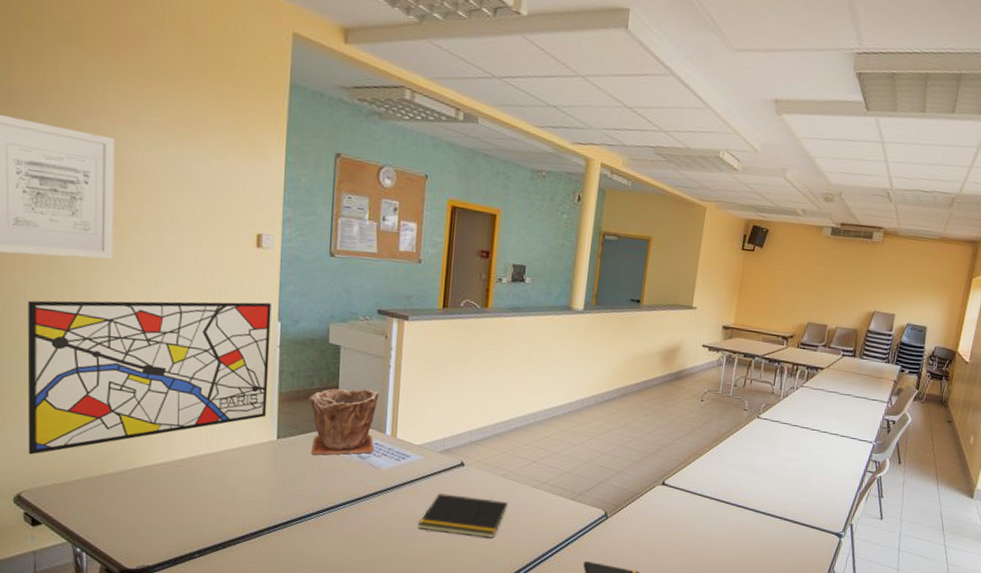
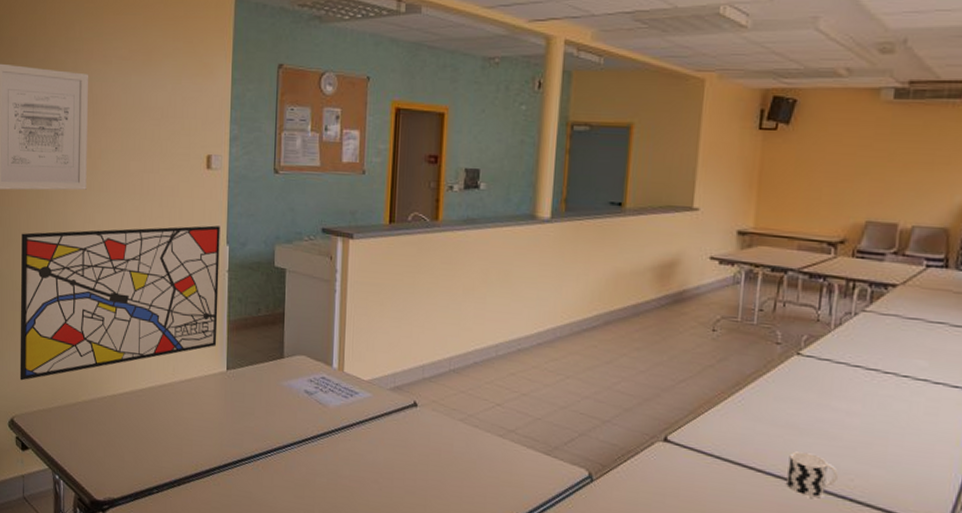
plant pot: present [309,388,379,456] -> none [256,315,325,390]
notepad: present [418,493,507,538] -> none [368,438,468,496]
cup: none [745,487,779,520] -> present [786,451,838,498]

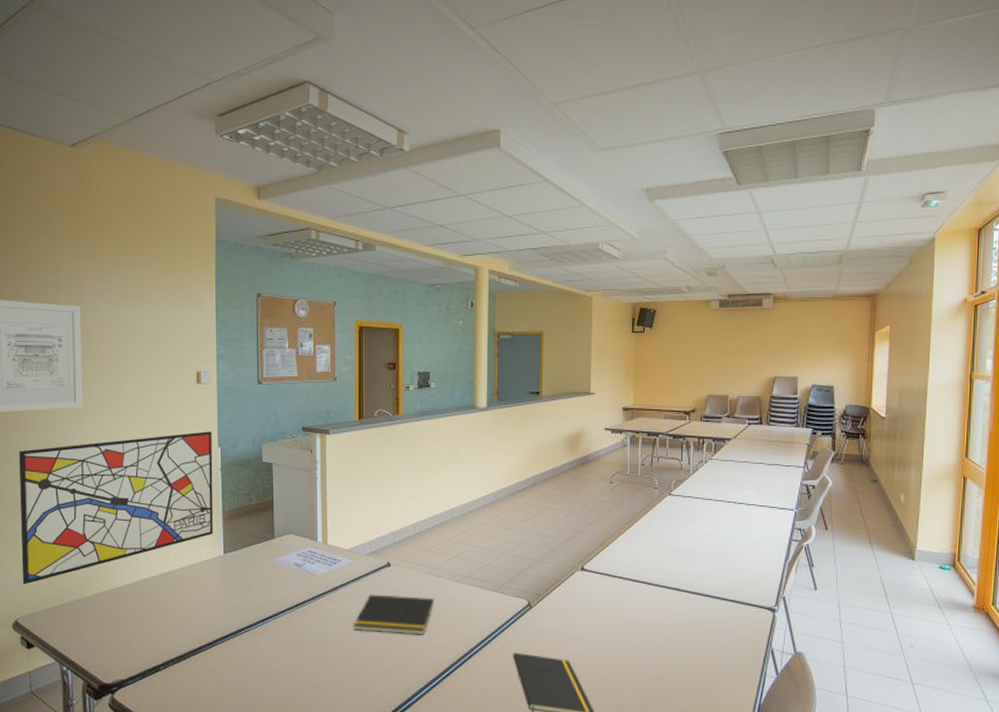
notepad: none [368,438,468,496] -> present [353,594,434,635]
cup: present [786,451,838,498] -> none [669,566,702,599]

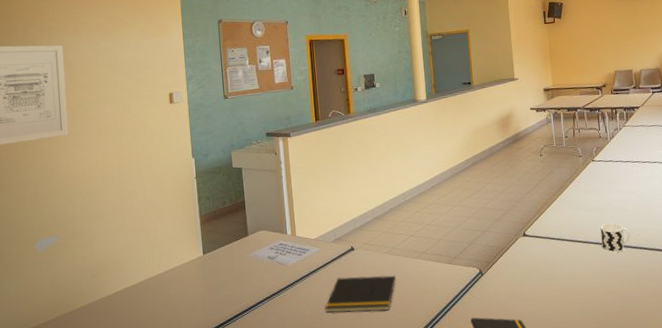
wall art: present [19,431,214,585] -> none [12,145,193,303]
cup: none [669,566,702,599] -> present [600,223,630,253]

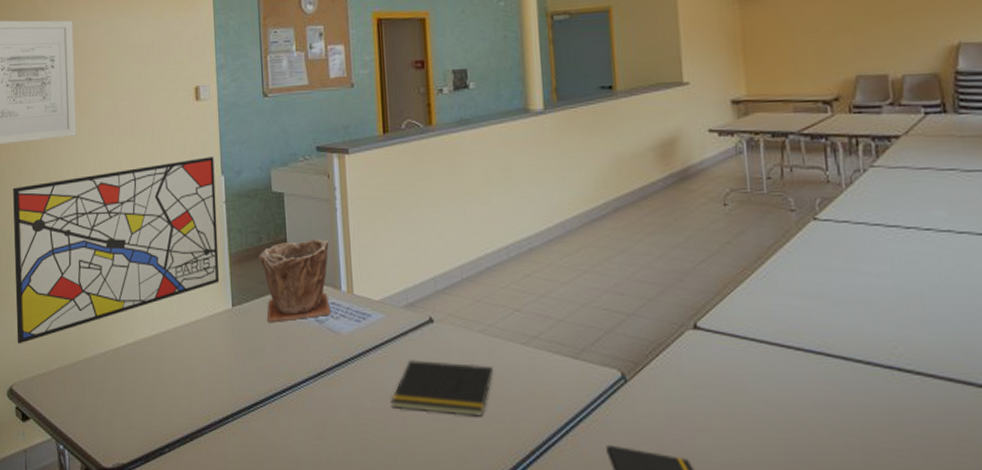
wall art: none [12,145,193,303] -> present [13,156,220,344]
plant pot: none [223,198,280,264] -> present [259,238,332,323]
cup: present [600,223,630,253] -> none [826,323,881,372]

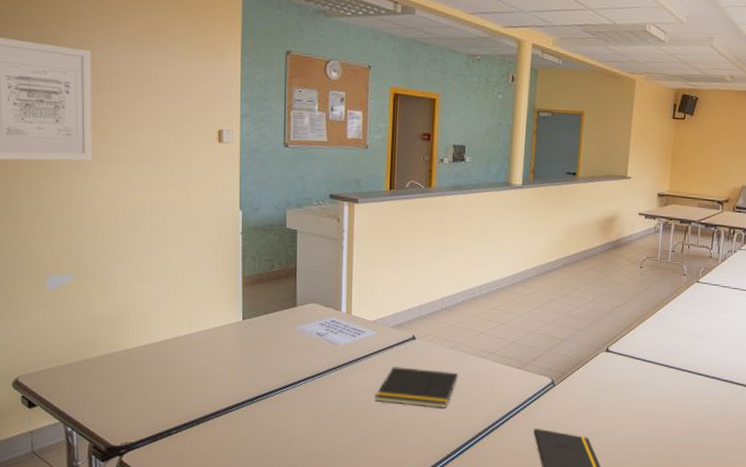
wall art: present [13,156,220,344] -> none [20,193,233,343]
plant pot: present [259,238,332,323] -> none [270,269,334,335]

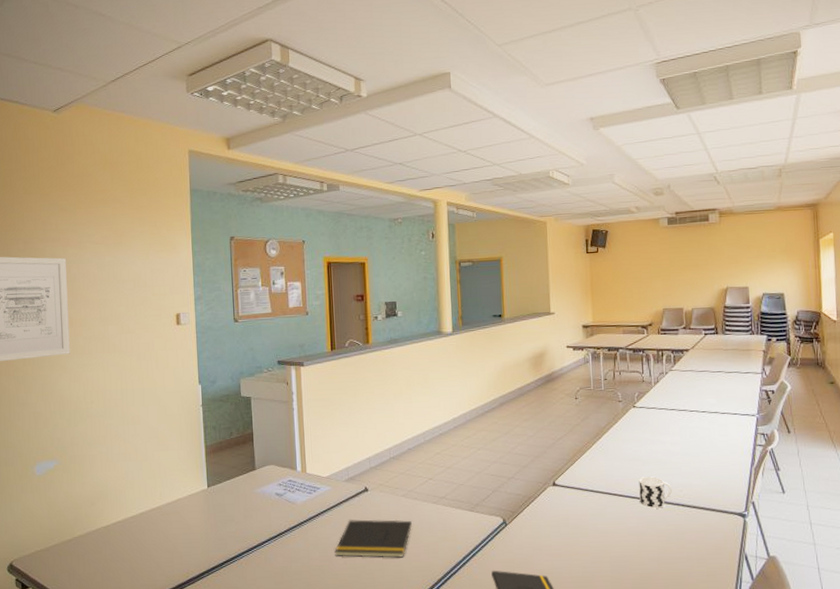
cup: none [689,351,723,383] -> present [639,476,672,509]

